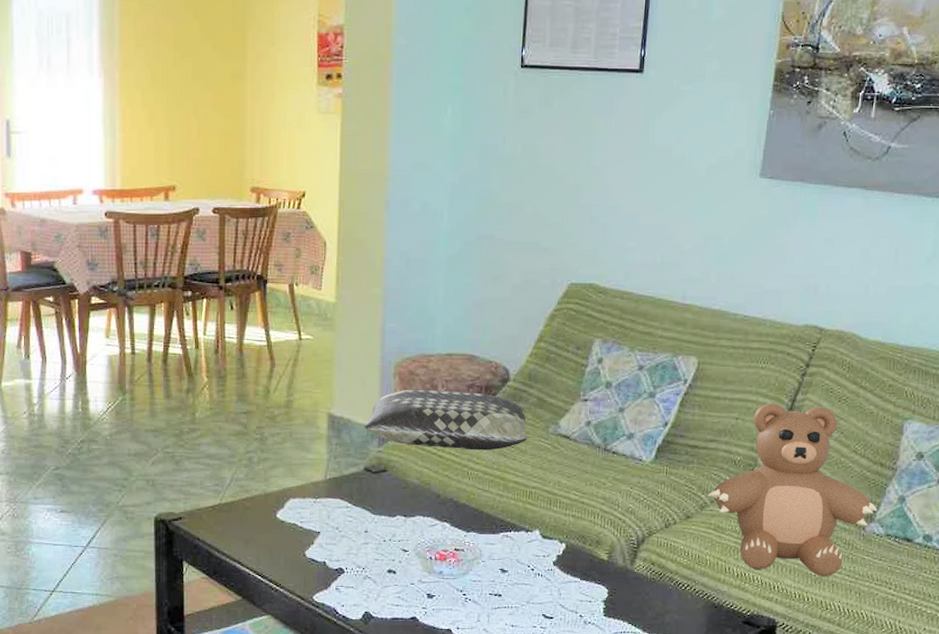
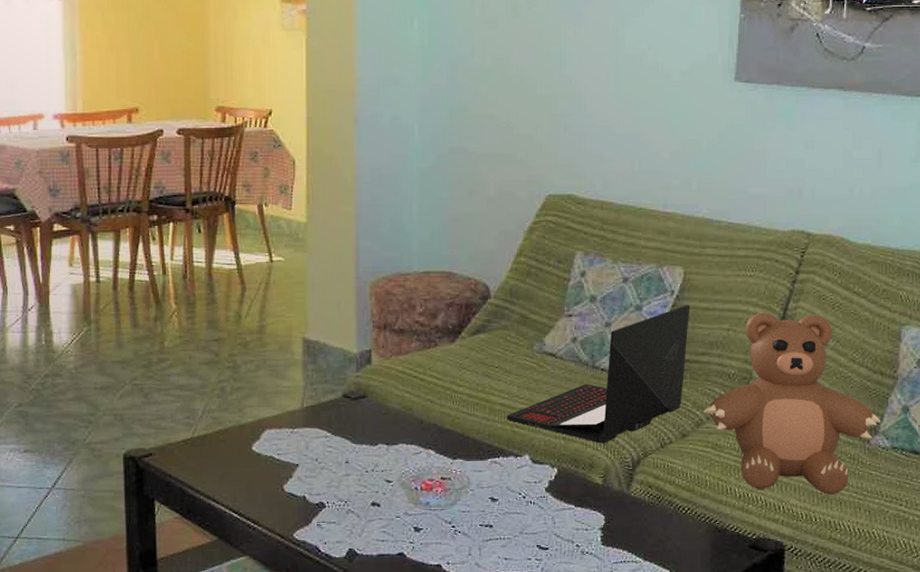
cushion: present [363,389,528,451] -> none [340,309,512,372]
laptop: none [519,393,702,522] -> present [506,304,690,443]

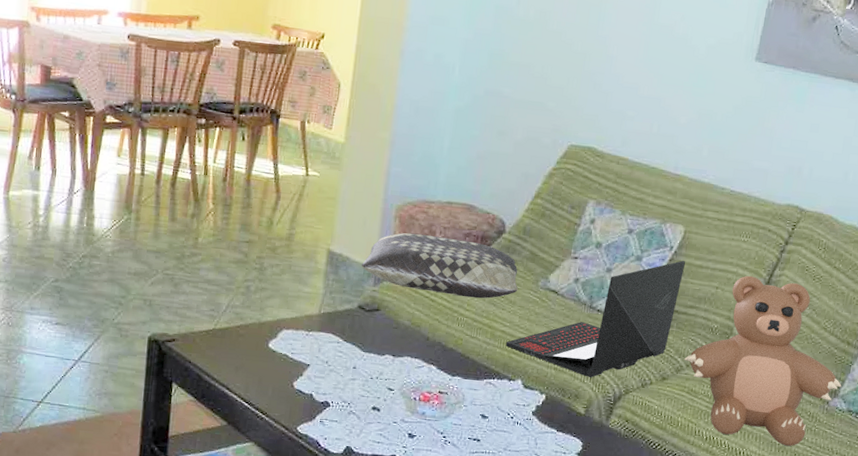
cushion: none [340,309,512,372] -> present [361,233,518,299]

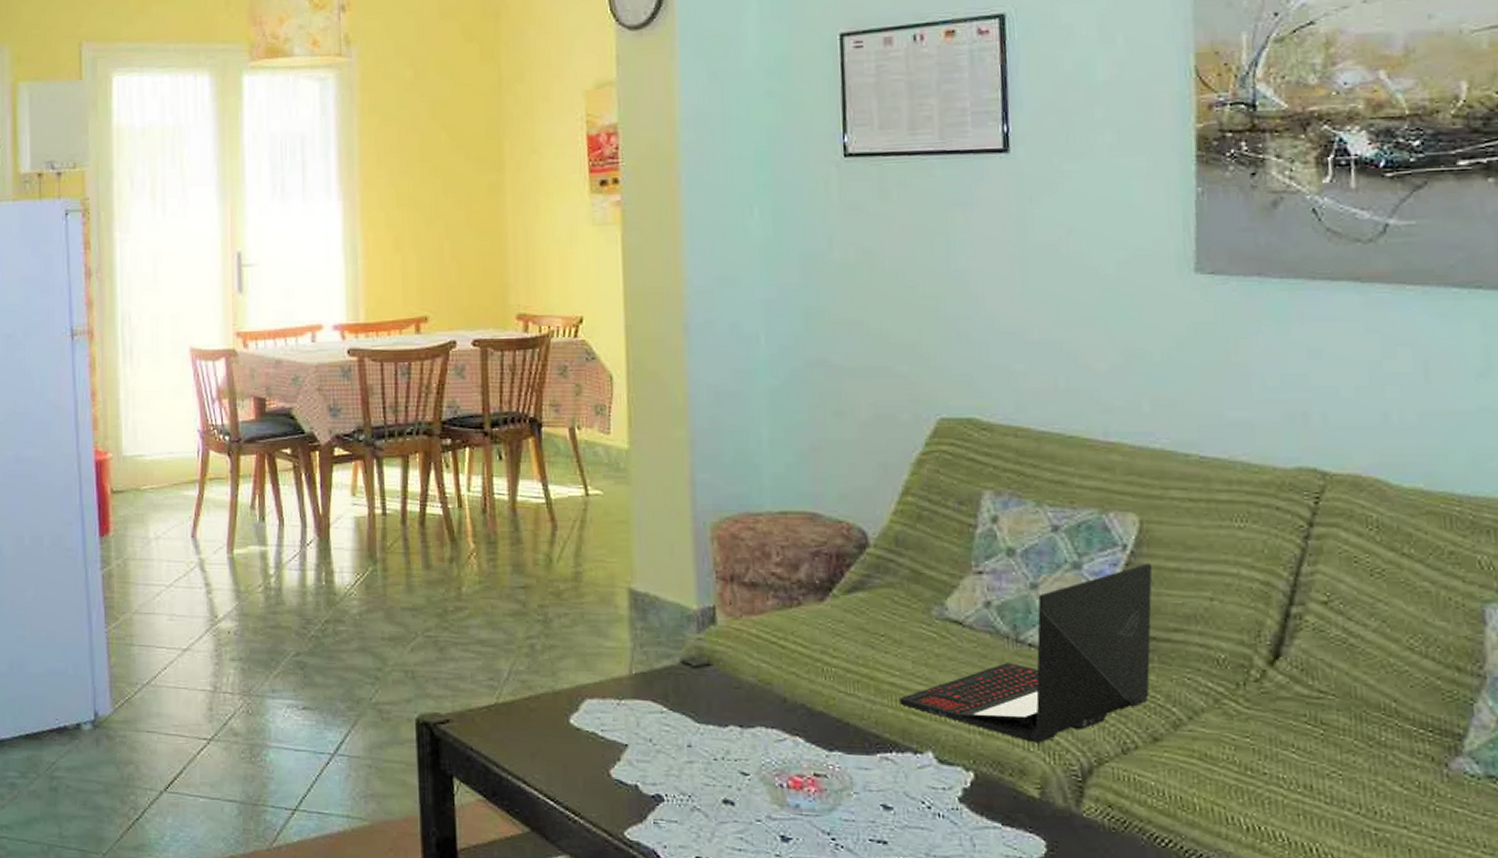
cushion: present [361,233,518,299] -> none [676,557,903,640]
teddy bear: present [684,275,842,447] -> none [1182,577,1465,838]

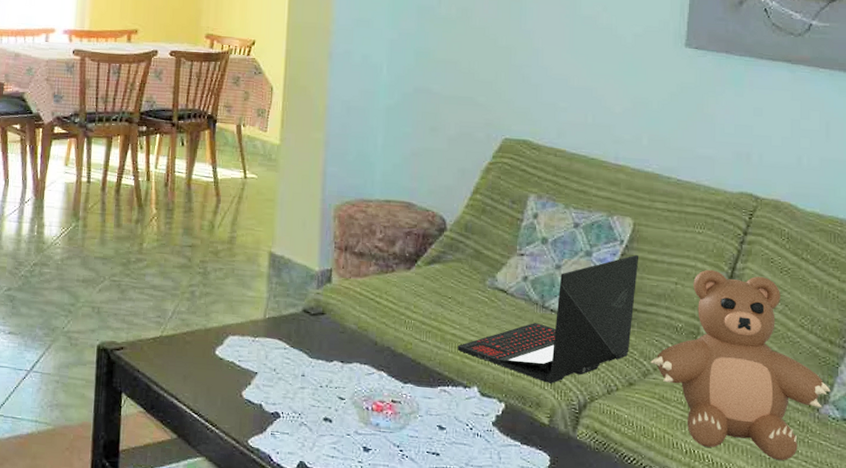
teddy bear: none [1182,577,1465,838] -> present [650,269,831,461]

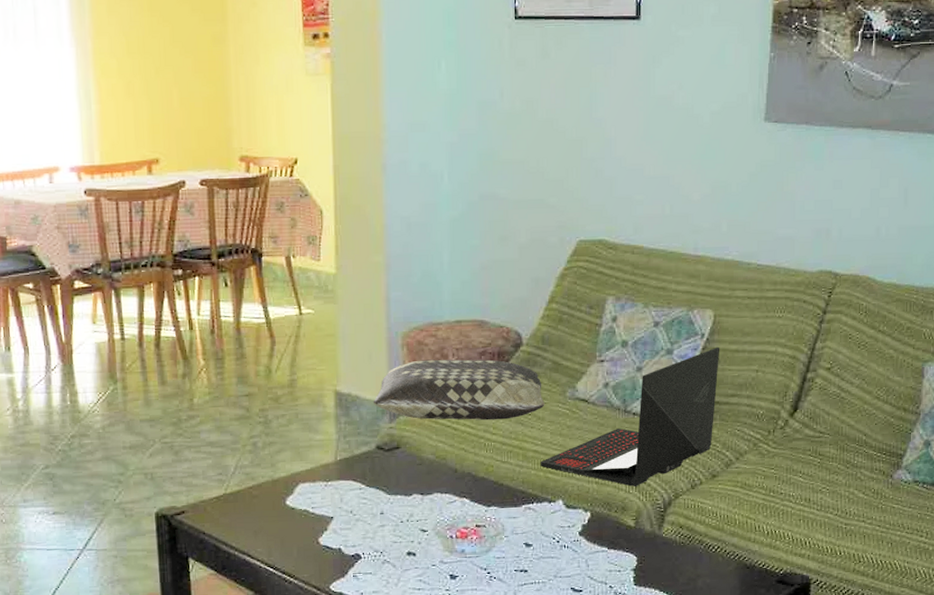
cushion: none [303,233,465,300] -> present [373,359,545,421]
teddy bear: present [650,269,831,461] -> none [733,353,904,529]

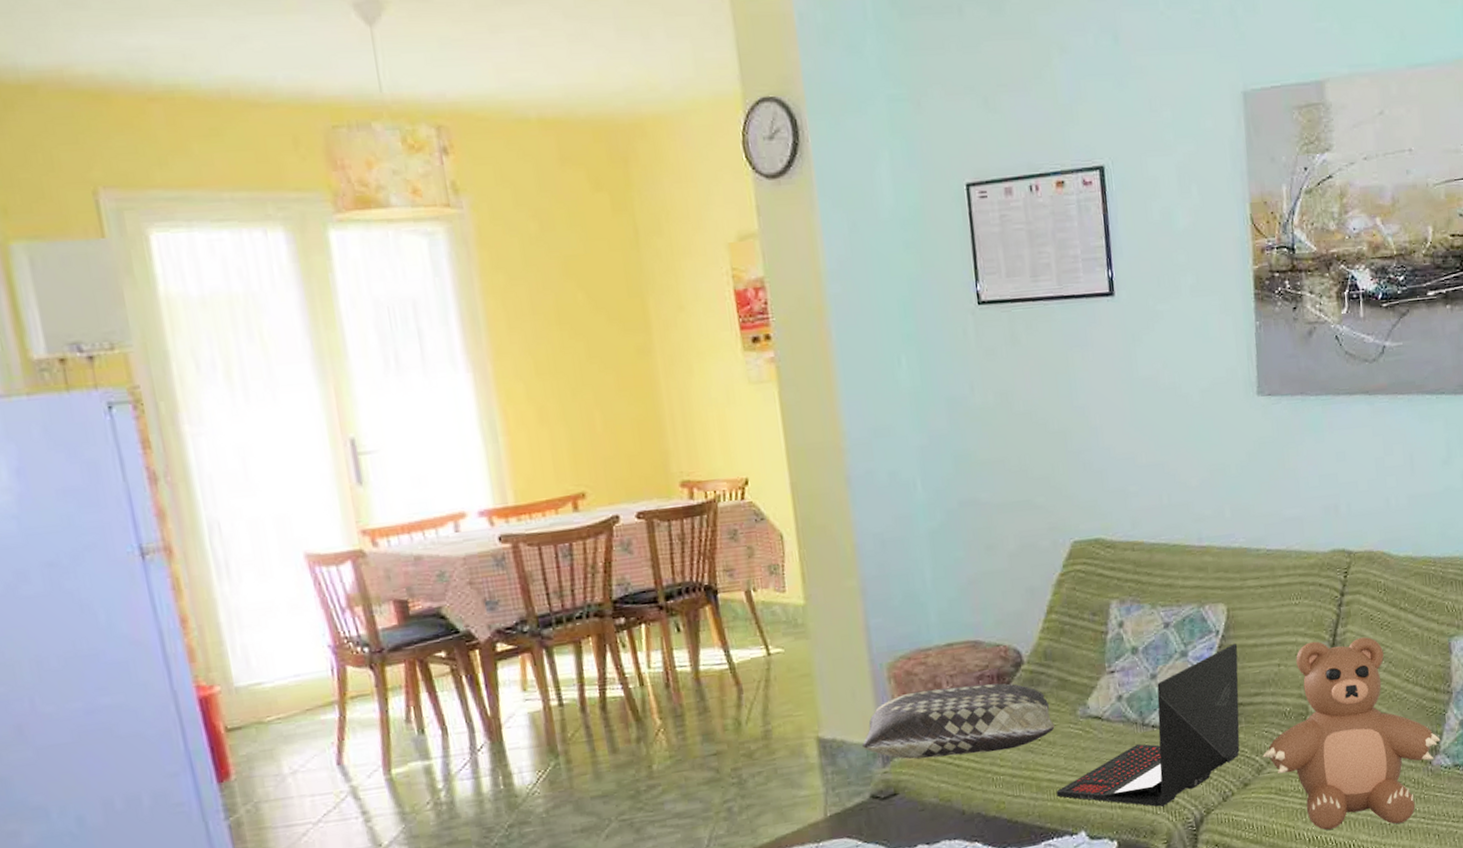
teddy bear: none [733,353,904,529] -> present [1263,636,1441,831]

